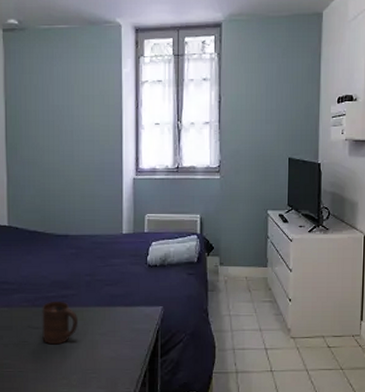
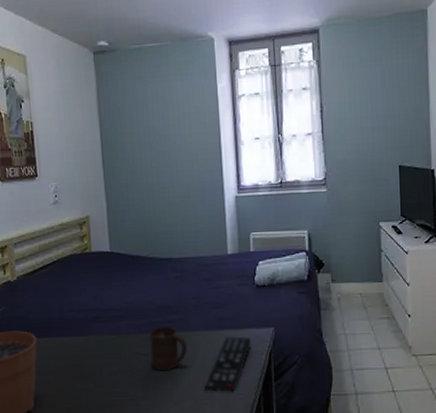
remote control: none [92,314,140,367] -> present [204,336,251,392]

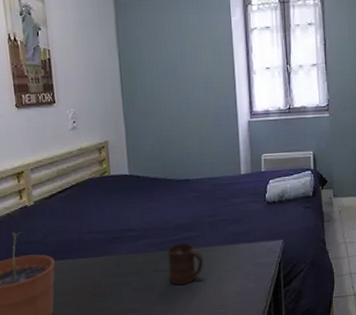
remote control: present [204,336,251,392] -> none [219,249,262,302]

